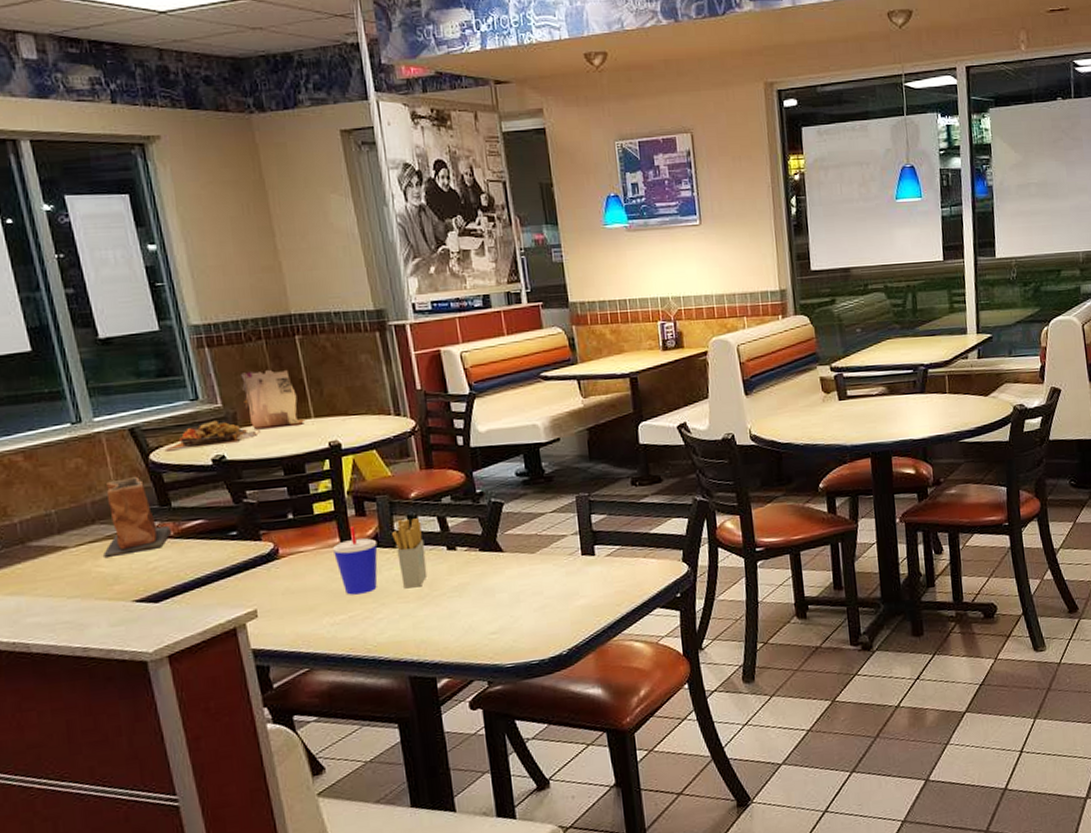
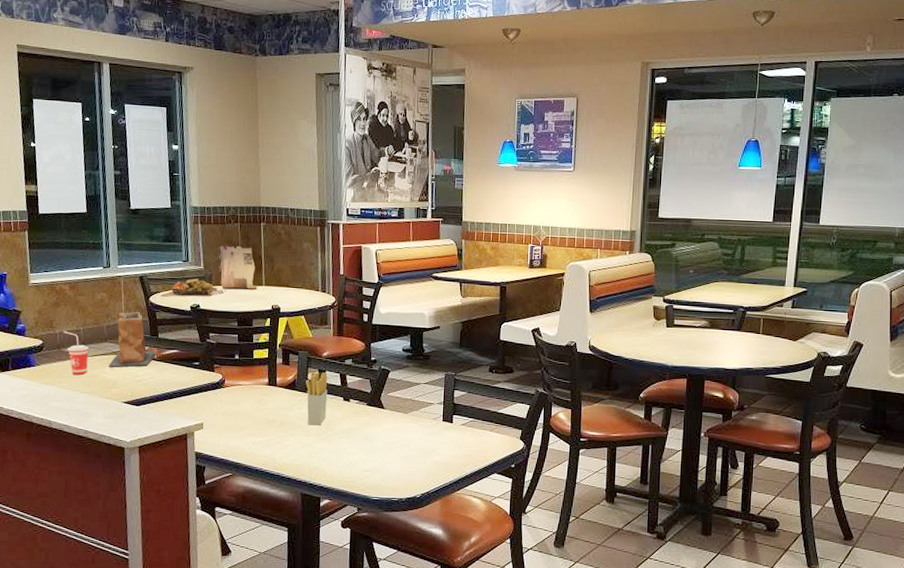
beverage cup: none [25,518,73,575] -> present [63,331,89,375]
beverage cup: present [333,526,378,595] -> none [262,372,294,424]

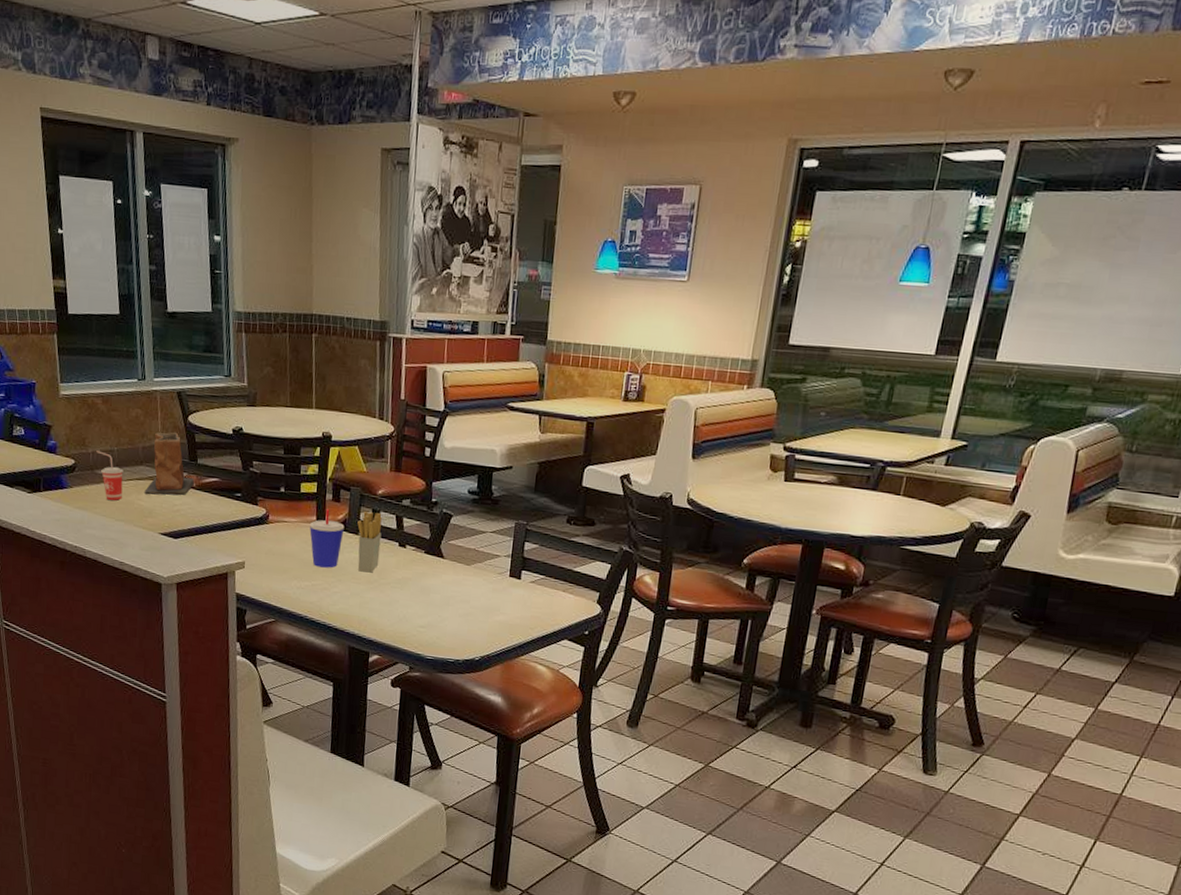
food tray: present [160,278,227,297] -> none [199,396,273,419]
paper bag: present [218,245,257,290] -> none [263,359,307,413]
beverage cup: none [262,372,294,424] -> present [309,509,345,568]

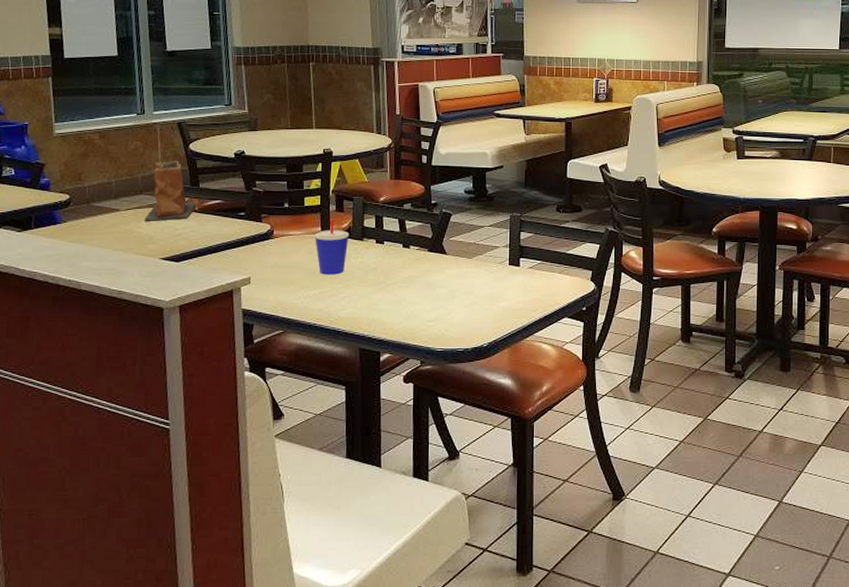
beverage cup: present [96,451,124,501] -> none [93,184,122,231]
french fries: present [357,511,382,573] -> none [362,217,386,275]

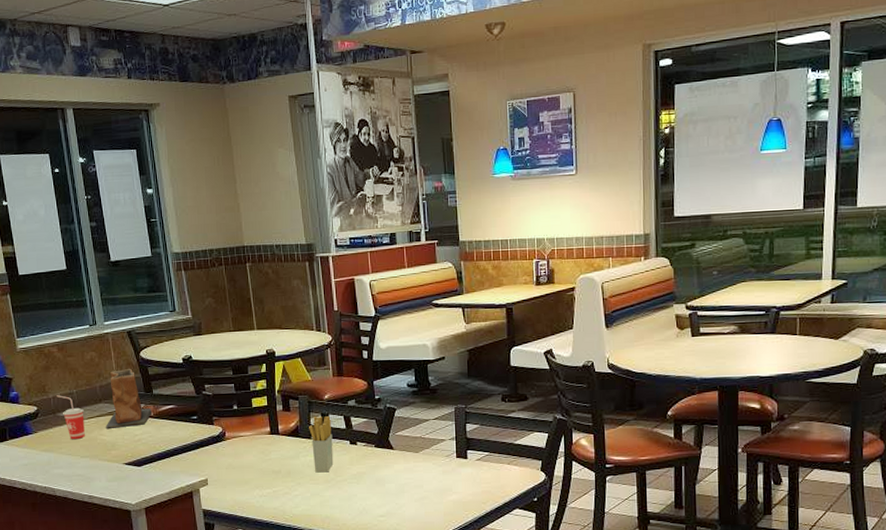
beverage cup: none [93,184,122,231] -> present [57,395,85,439]
beverage cup: present [315,219,349,275] -> none [265,419,298,474]
french fries: none [362,217,386,275] -> present [309,416,334,473]

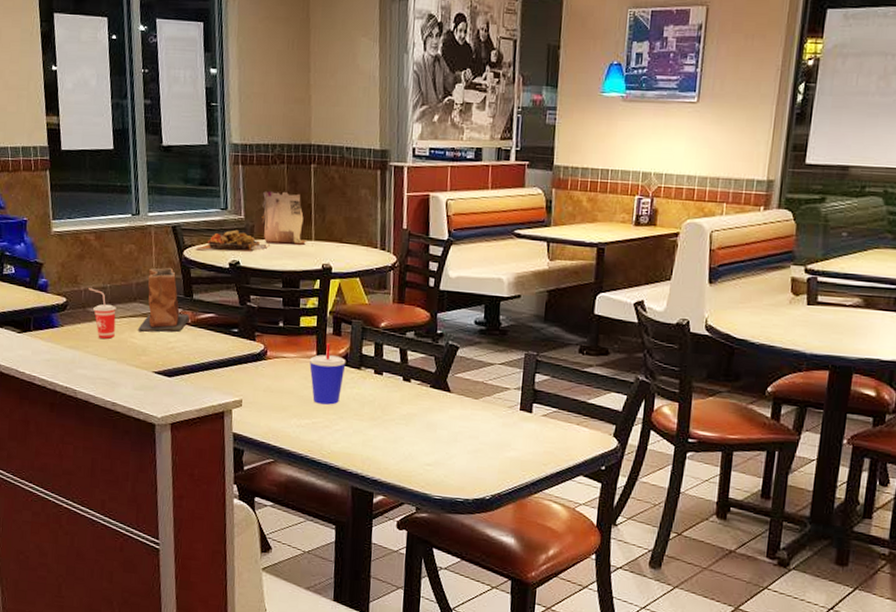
food tray: none [150,328,218,351] -> present [195,229,271,252]
paper bag: none [206,289,249,337] -> present [261,191,306,245]
beverage cup: none [265,419,298,474] -> present [309,343,346,405]
french fries: present [309,416,334,473] -> none [359,344,385,409]

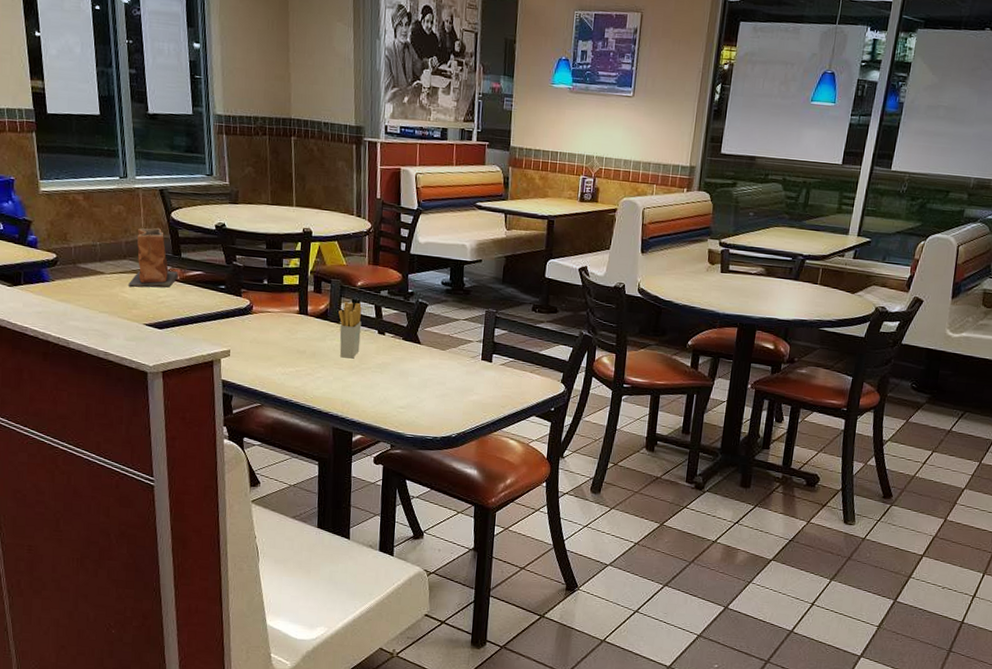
beverage cup: present [88,288,116,339] -> none [78,245,107,293]
food tray: present [195,229,271,252] -> none [182,194,255,216]
paper bag: present [261,191,306,245] -> none [245,160,288,210]
beverage cup: present [309,343,346,405] -> none [293,300,326,355]
french fries: none [359,344,385,409] -> present [338,301,362,359]

